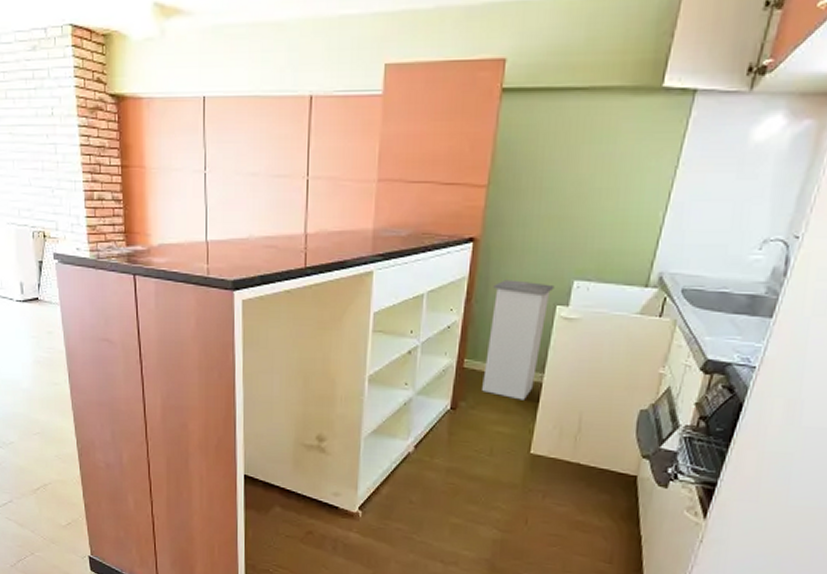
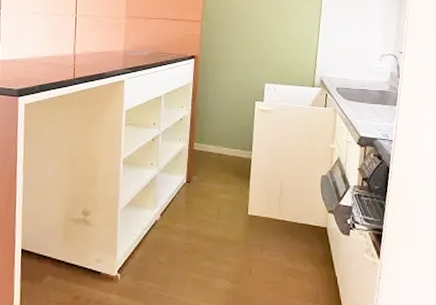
trash can: present [482,279,555,400] -> none [208,84,253,173]

